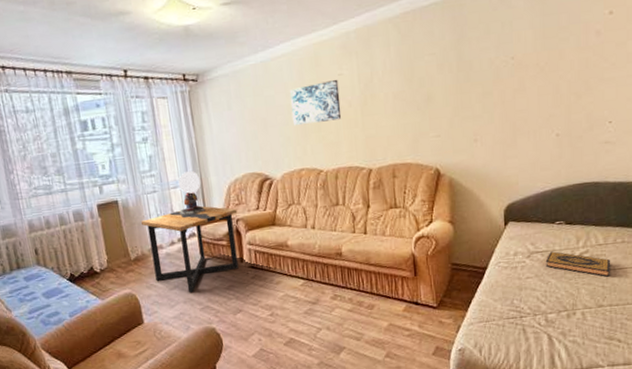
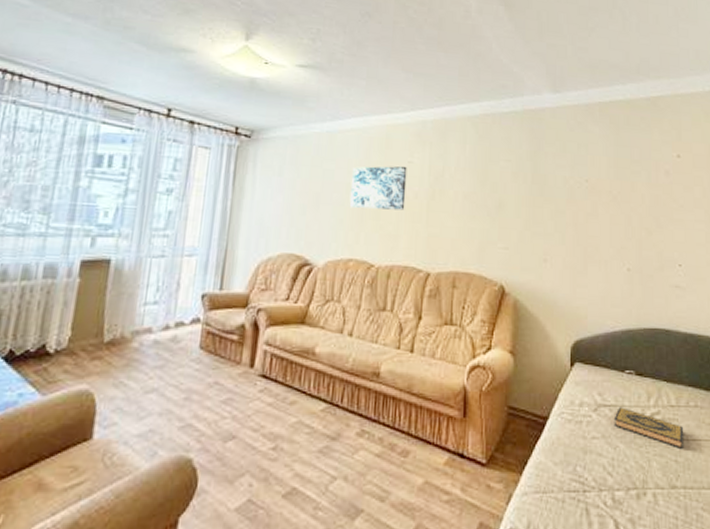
side table: present [141,205,239,292] -> none [129,283,262,400]
table lamp: present [178,171,205,216] -> none [187,238,226,295]

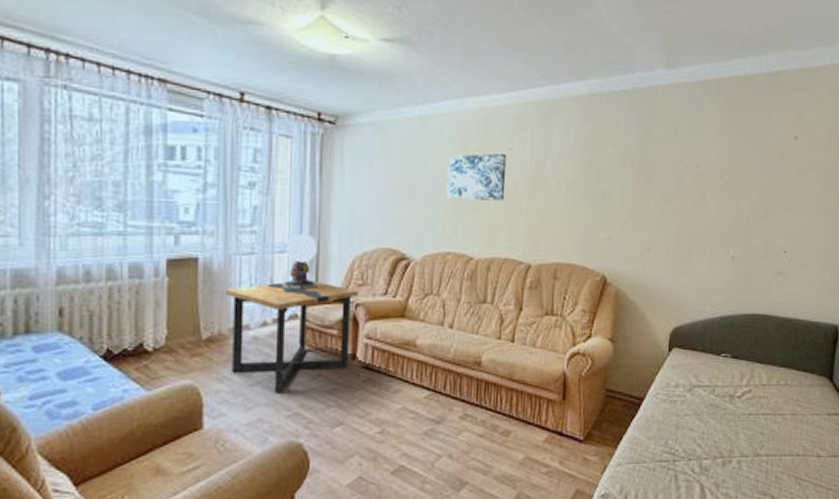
side table: none [129,283,262,400] -> present [226,279,359,392]
table lamp: none [187,238,226,295] -> present [282,234,318,291]
hardback book: present [613,407,683,449] -> none [706,387,771,422]

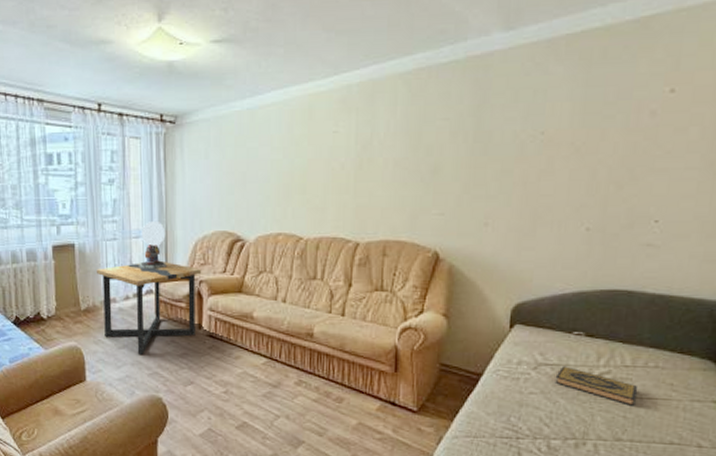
wall art: present [446,153,507,201] -> none [275,136,332,185]
hardback book: none [706,387,771,422] -> present [555,366,637,406]

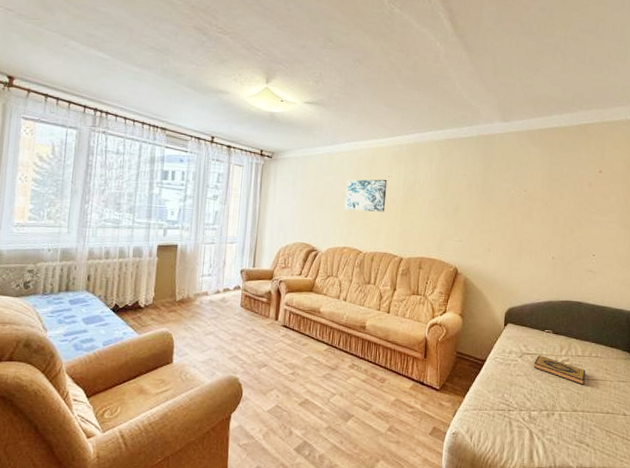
side table: present [97,260,202,354] -> none [194,262,282,340]
table lamp: present [139,222,167,270] -> none [231,231,256,270]
wall art: none [275,136,332,185] -> present [344,179,387,212]

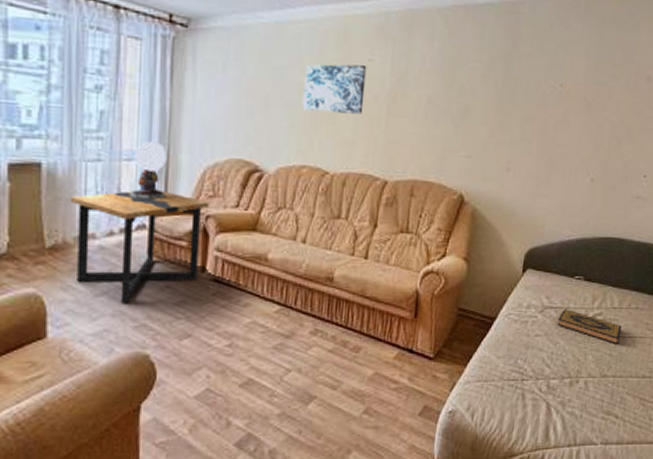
side table: none [194,262,282,340] -> present [71,189,210,303]
table lamp: none [231,231,256,270] -> present [129,142,168,201]

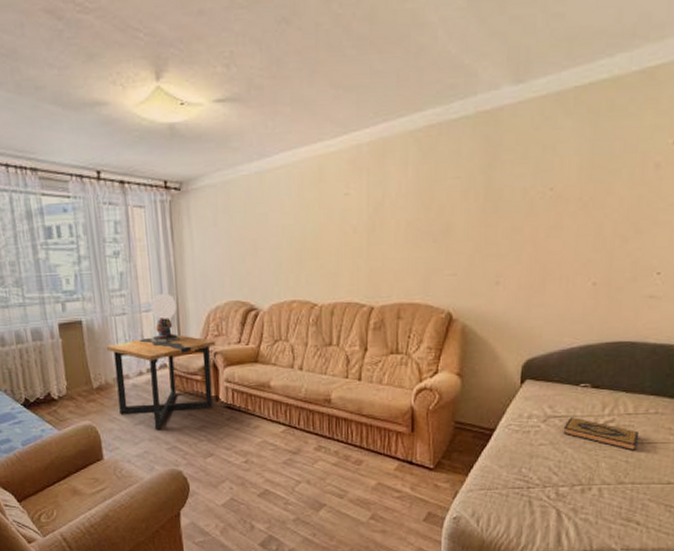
wall art: present [302,64,367,115] -> none [286,199,344,251]

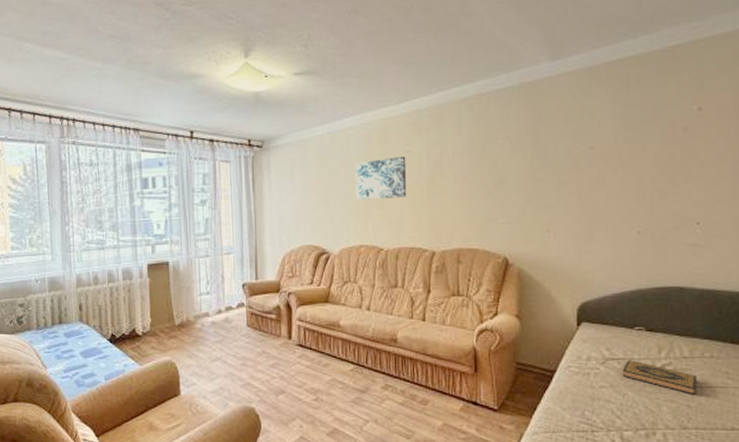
side table: present [107,333,216,429] -> none [190,274,290,366]
table lamp: present [151,294,180,344] -> none [230,238,257,284]
wall art: none [286,199,344,251] -> present [354,156,407,201]

